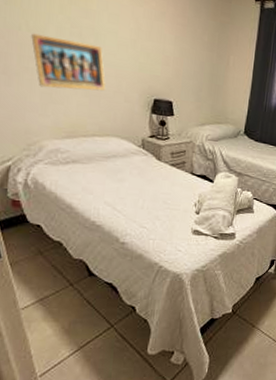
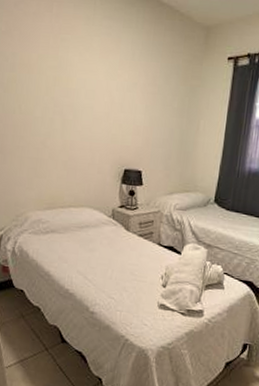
relief panel: present [31,33,106,91] -> none [22,115,82,164]

